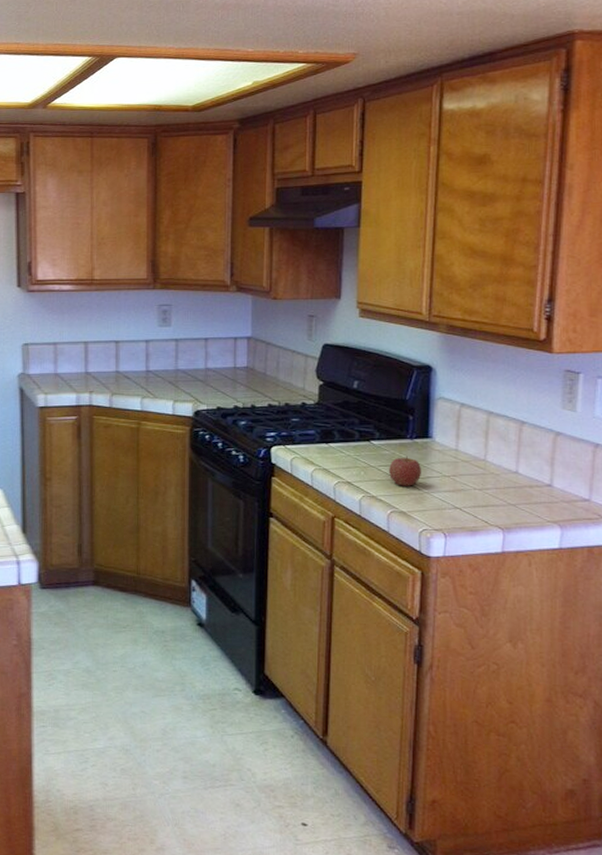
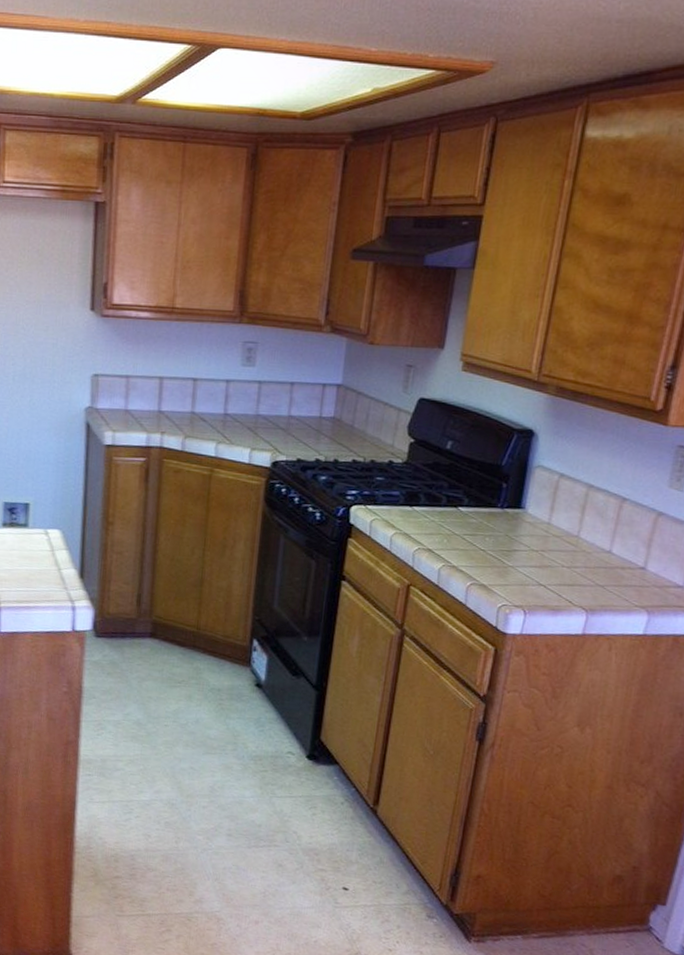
apple: present [389,457,422,486] -> none [473,526,510,559]

